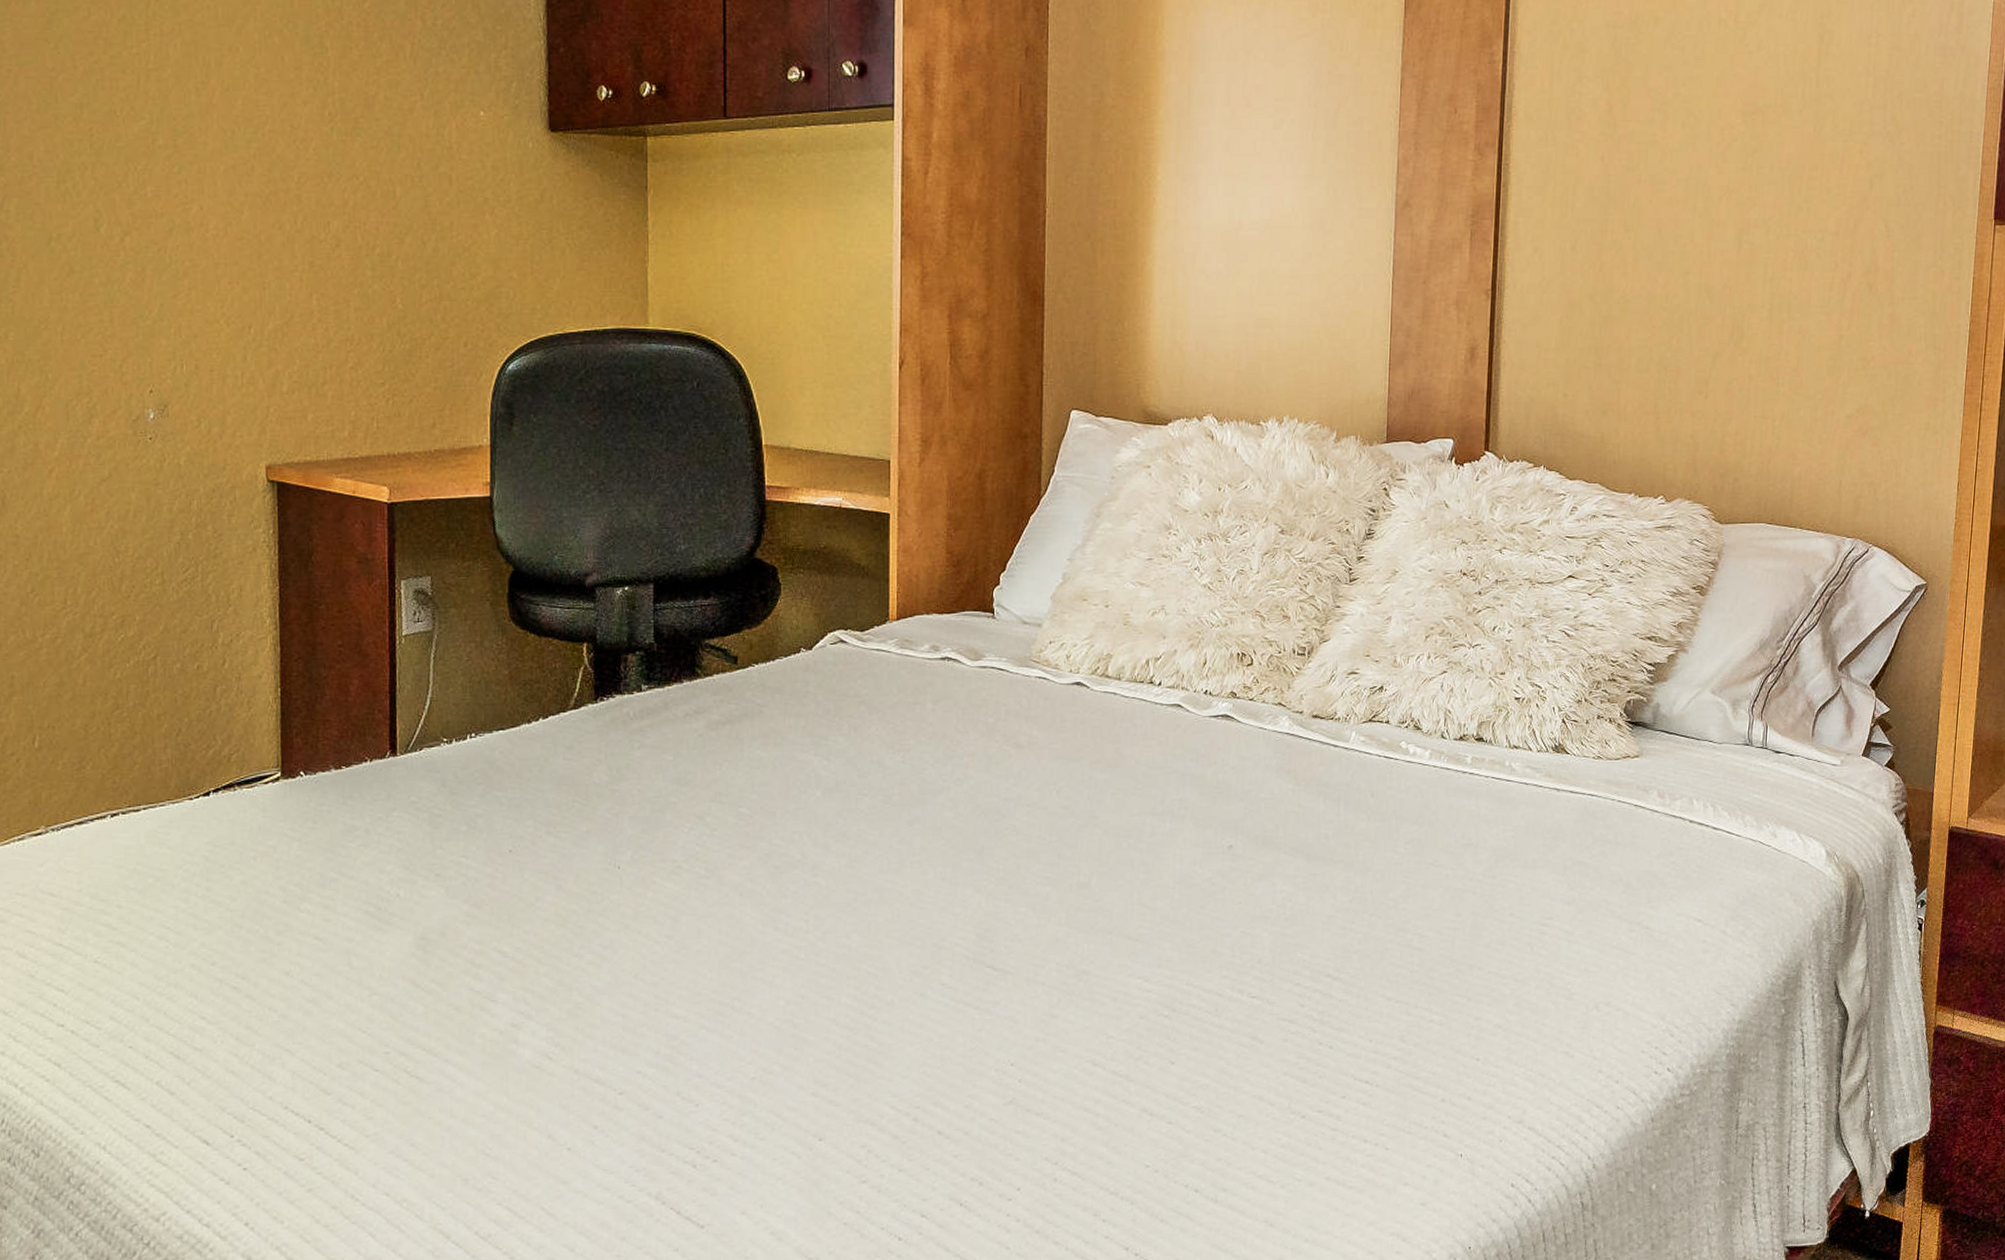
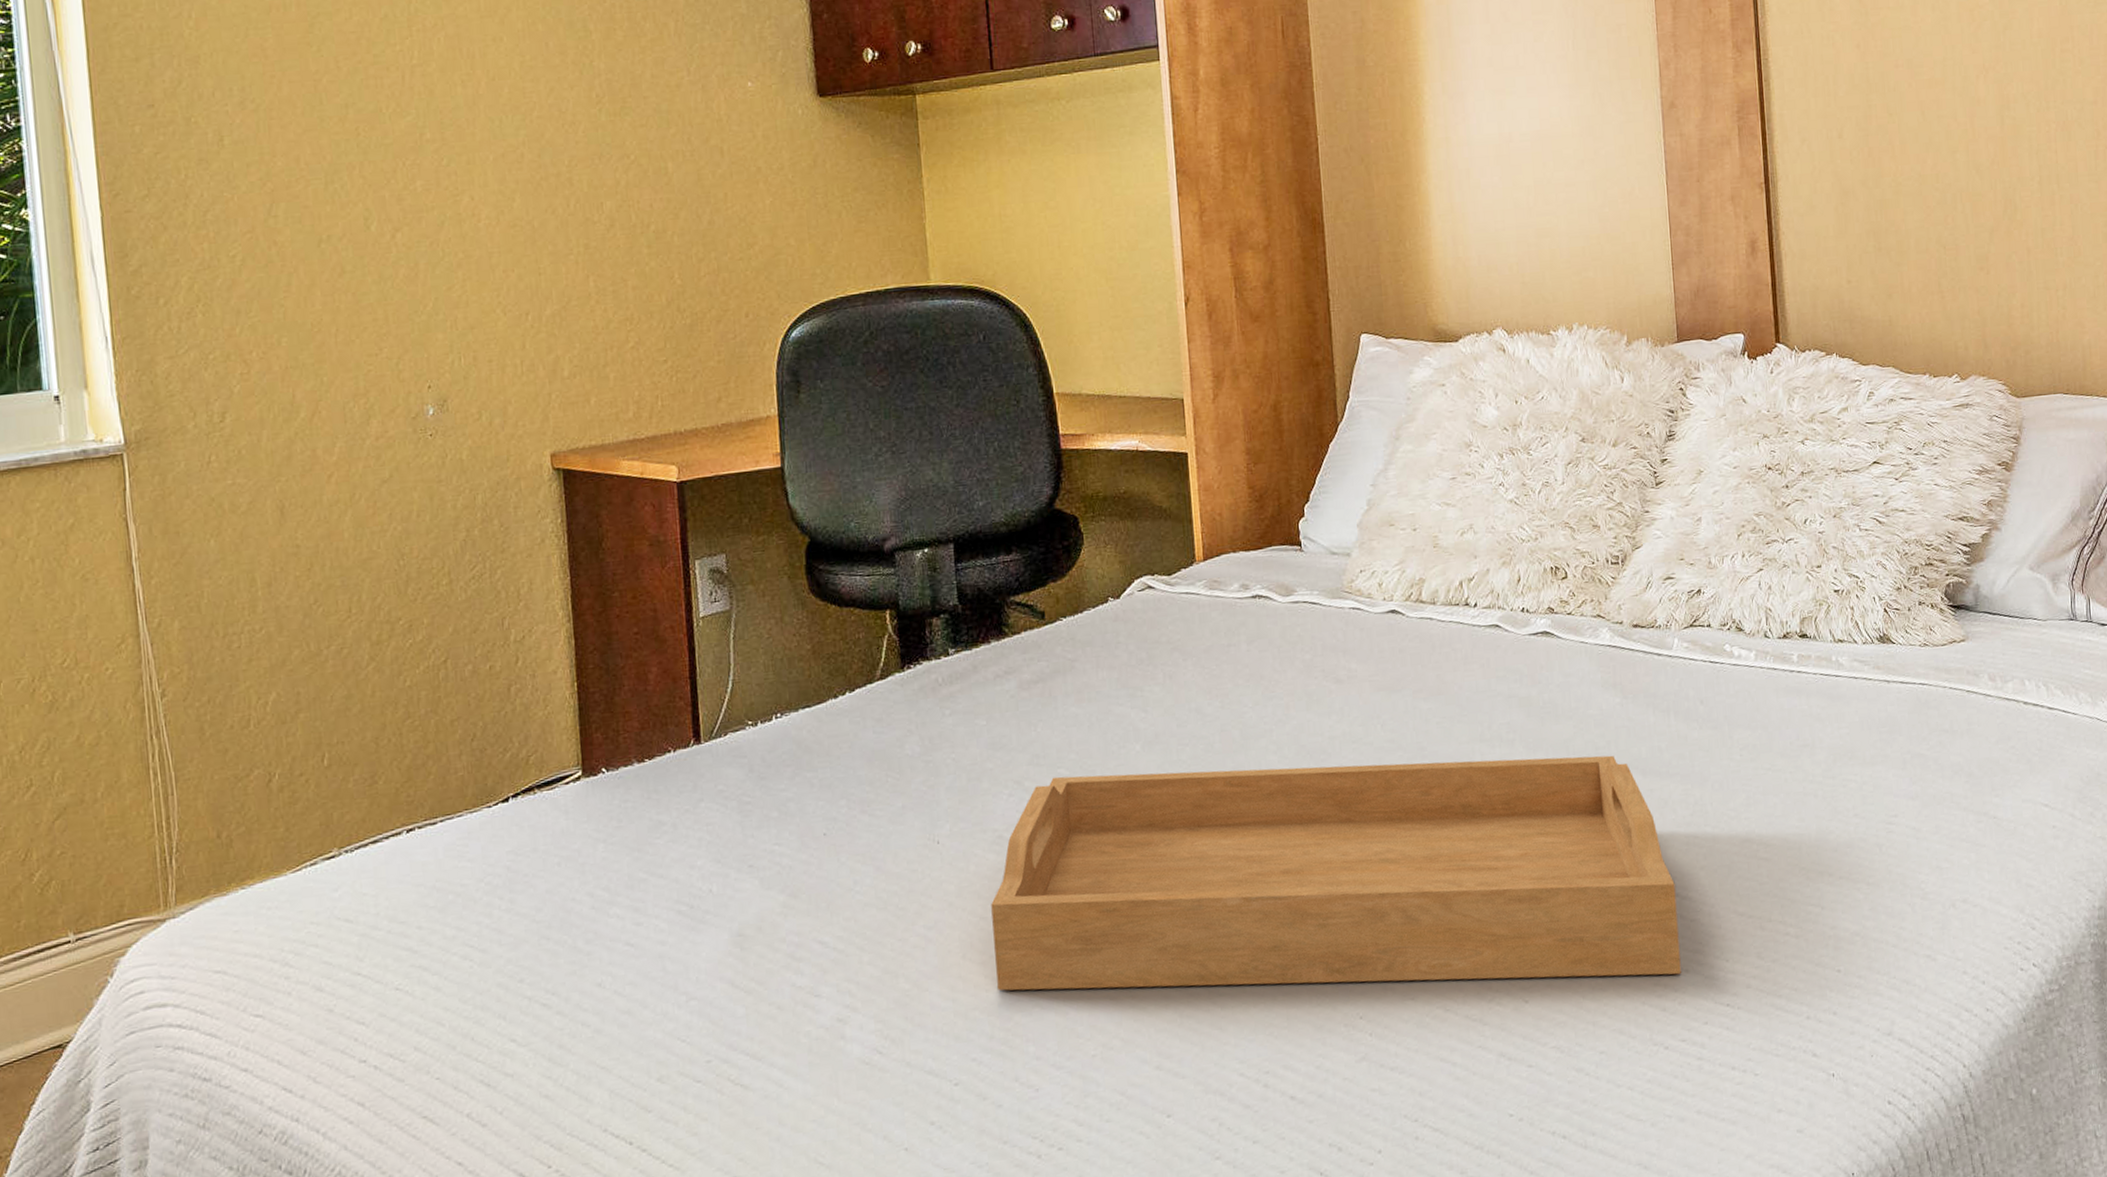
serving tray: none [665,815,1328,1050] -> present [991,755,1681,991]

